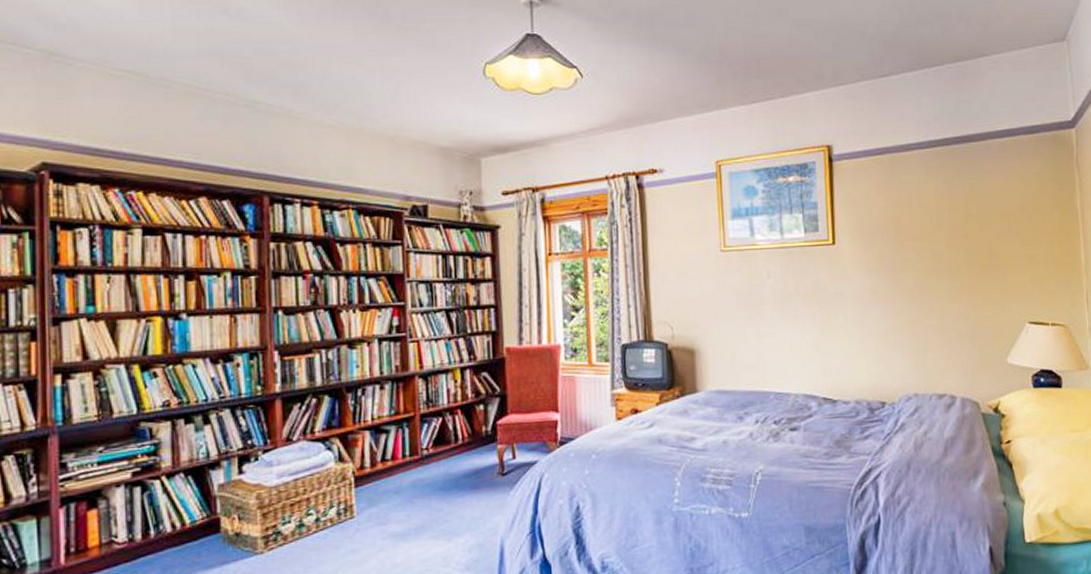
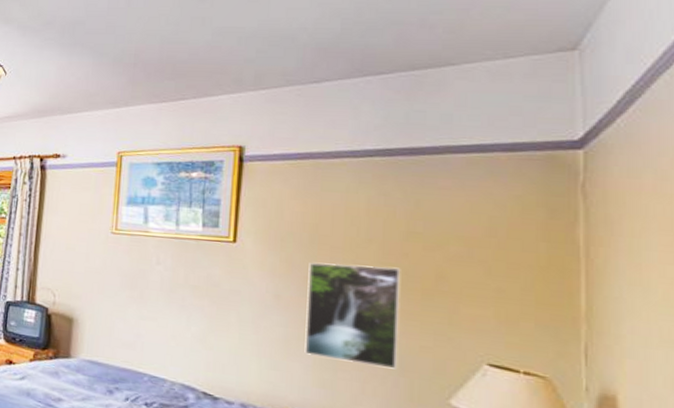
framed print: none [896,249,969,343] -> present [304,262,400,369]

